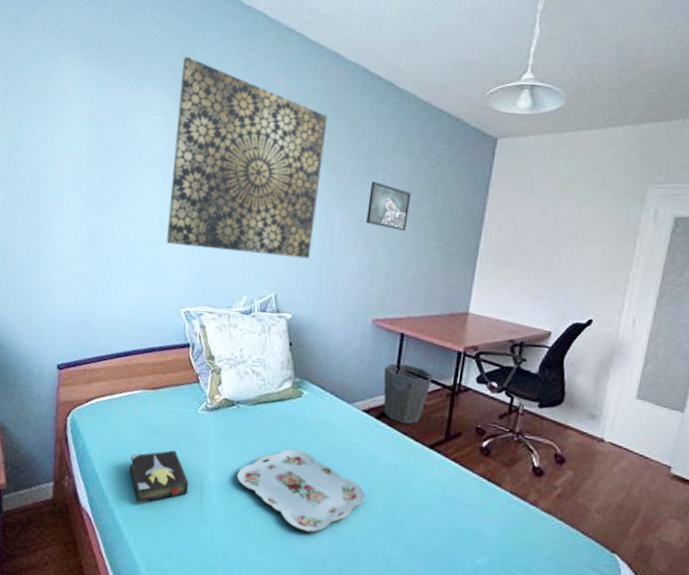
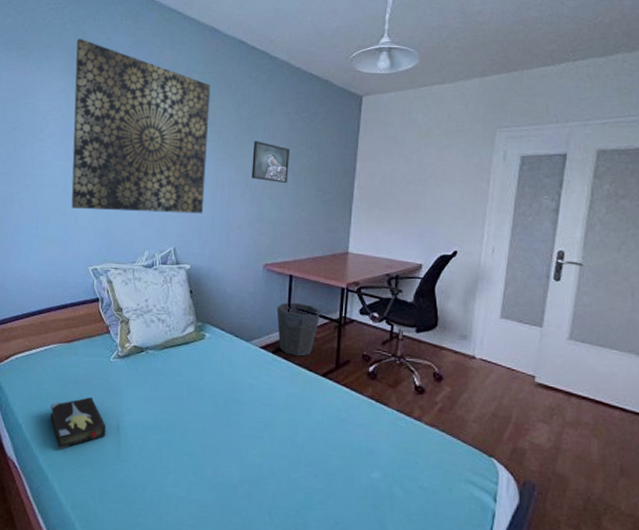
serving tray: present [237,449,365,533] -> none [150,387,268,462]

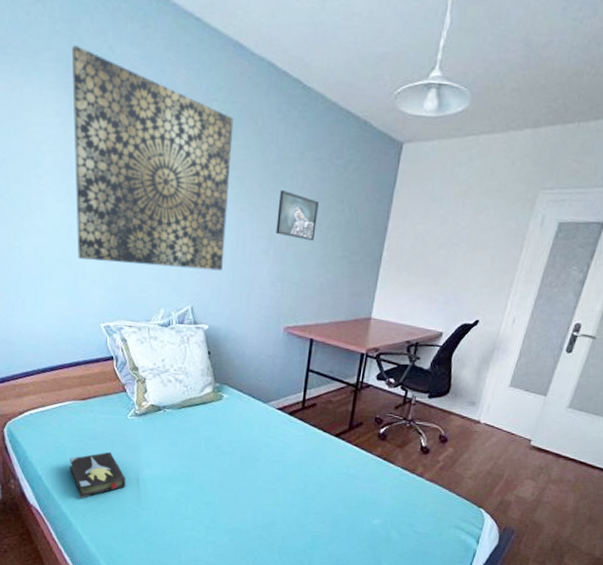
waste bin: present [276,302,321,357] -> none [295,366,339,418]

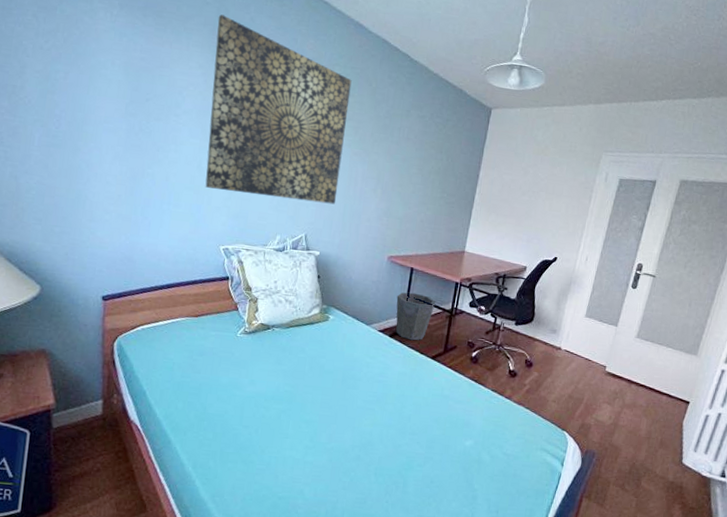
hardback book: present [69,452,126,498] -> none [174,368,230,415]
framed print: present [276,190,320,242] -> none [384,140,422,184]
waste bin: none [295,366,339,418] -> present [396,292,436,341]

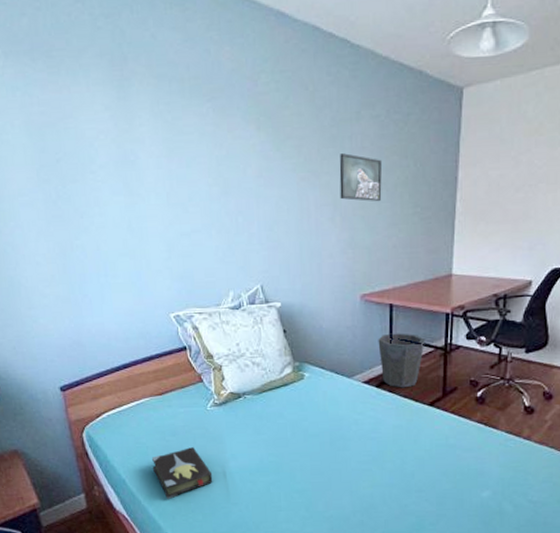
hardback book: none [174,368,230,415] -> present [152,447,213,499]
wall art: present [205,14,352,205] -> none [114,38,290,250]
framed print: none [384,140,422,184] -> present [339,153,383,202]

